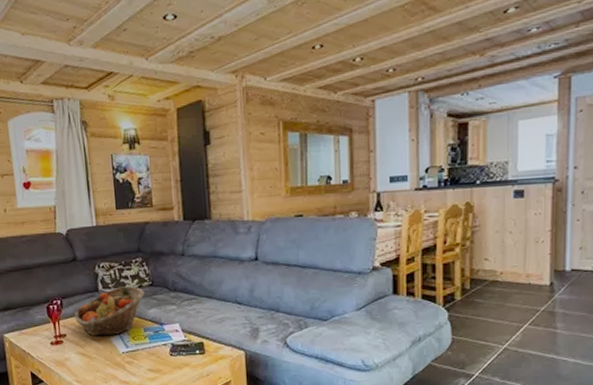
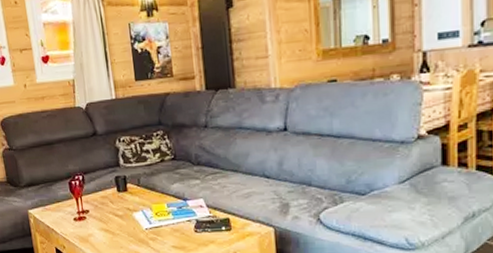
fruit basket: present [74,286,145,337] -> none [96,160,167,213]

